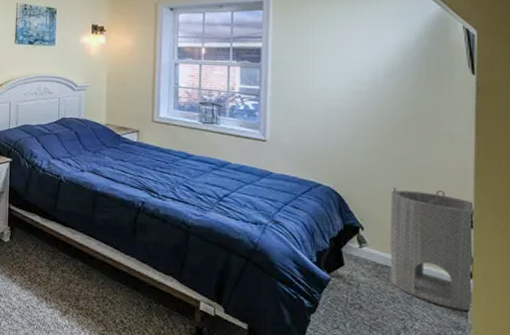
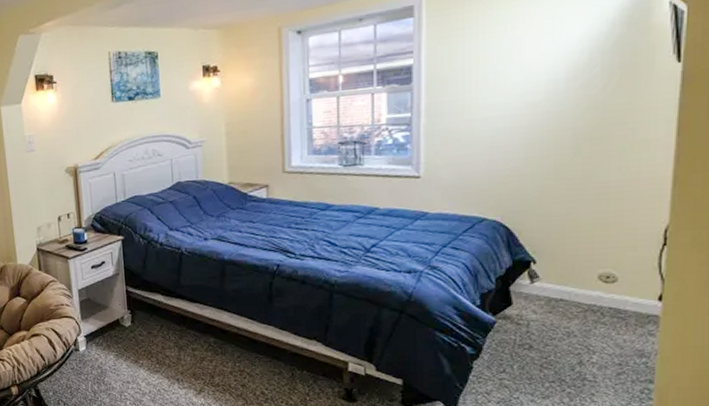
cylinder: present [388,187,475,311] -> none [563,207,671,336]

